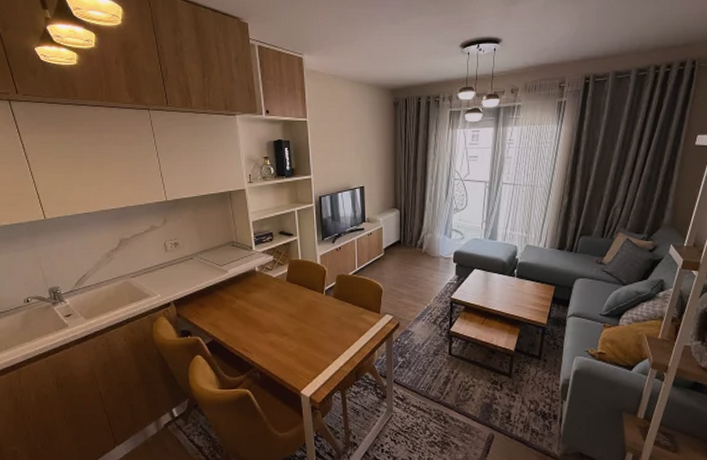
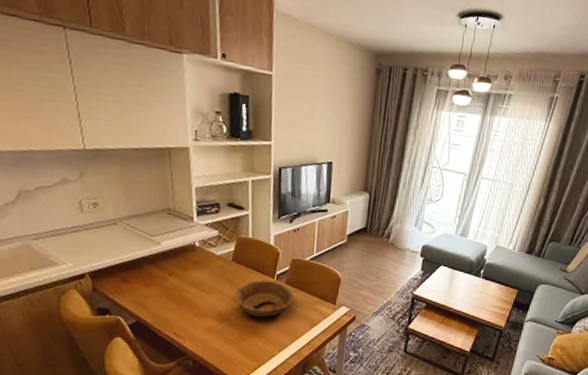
decorative bowl: none [290,295,341,329] -> present [234,280,294,317]

